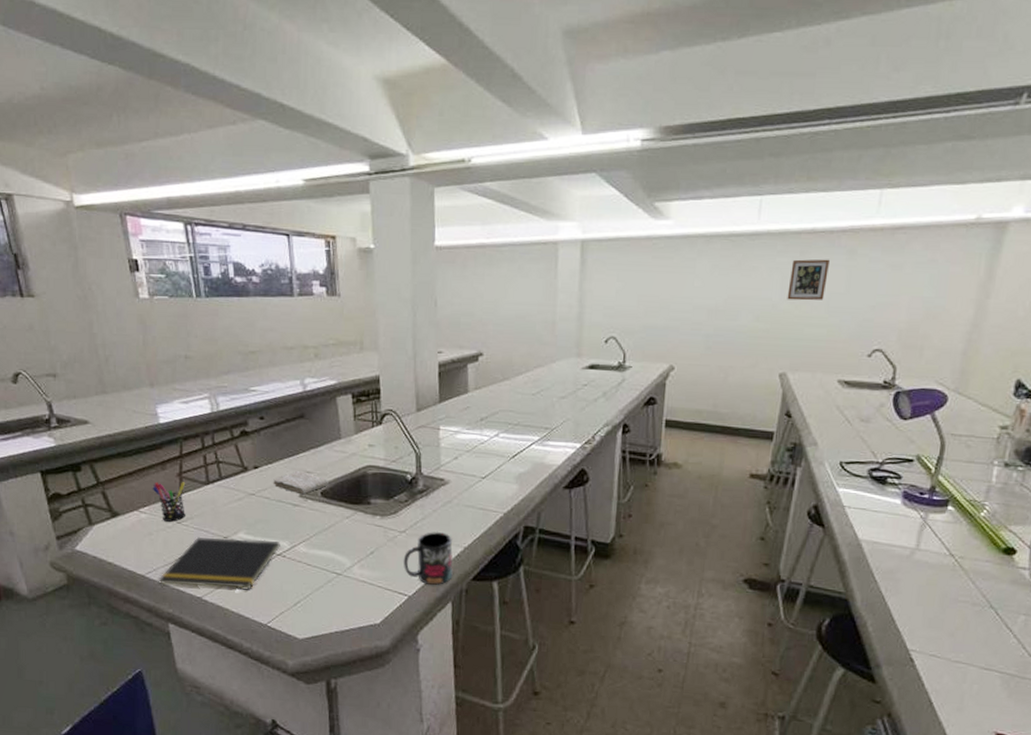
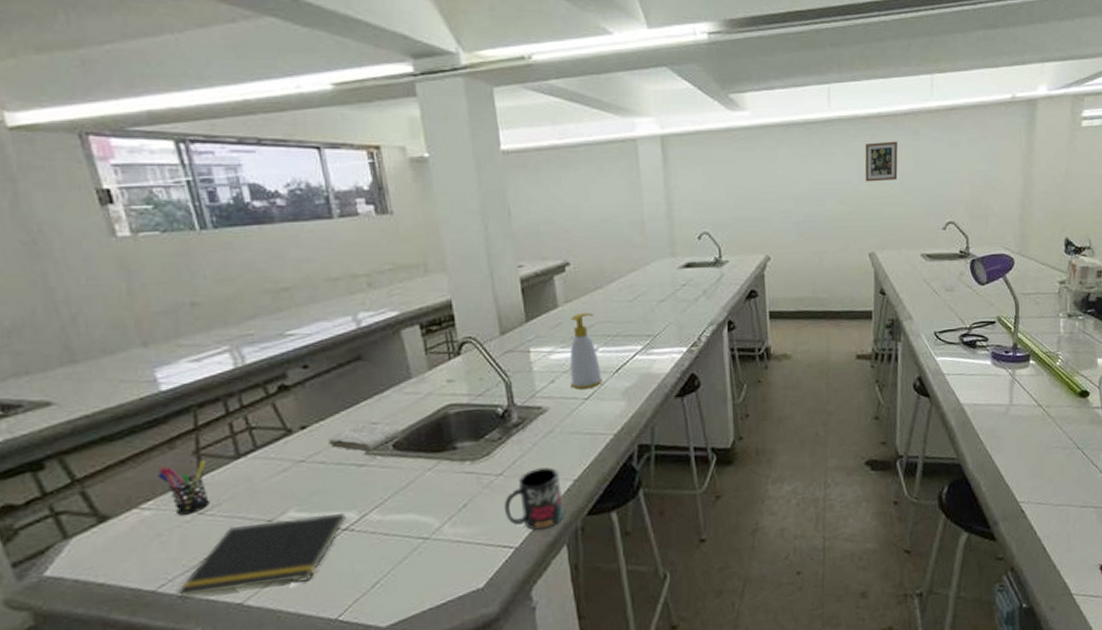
soap bottle: none [472,399,500,470] -> present [569,312,603,390]

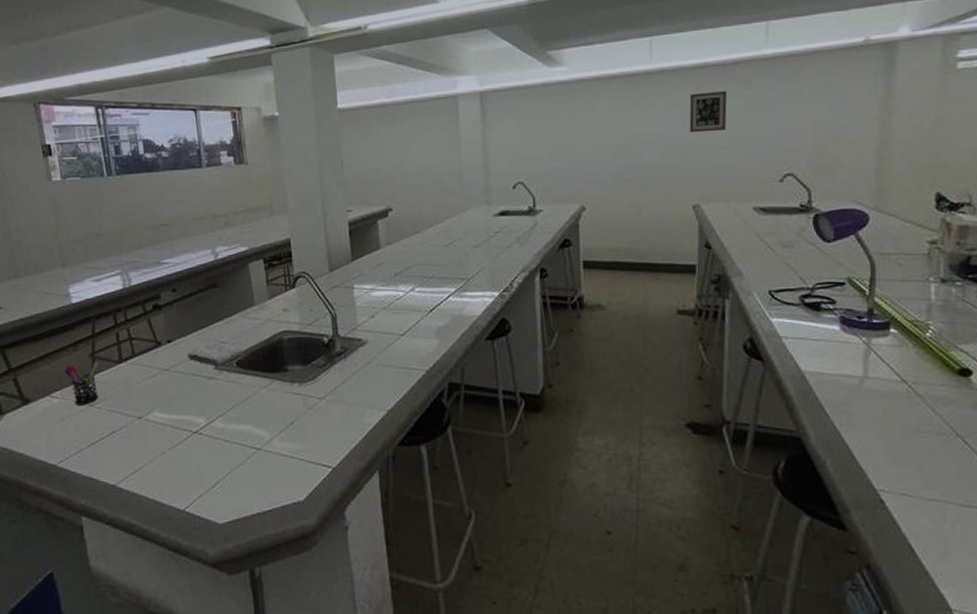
notepad: present [177,514,346,598] -> none [70,417,196,475]
mug: present [503,467,565,530] -> none [324,395,378,453]
soap bottle: present [569,312,603,390] -> none [389,254,418,326]

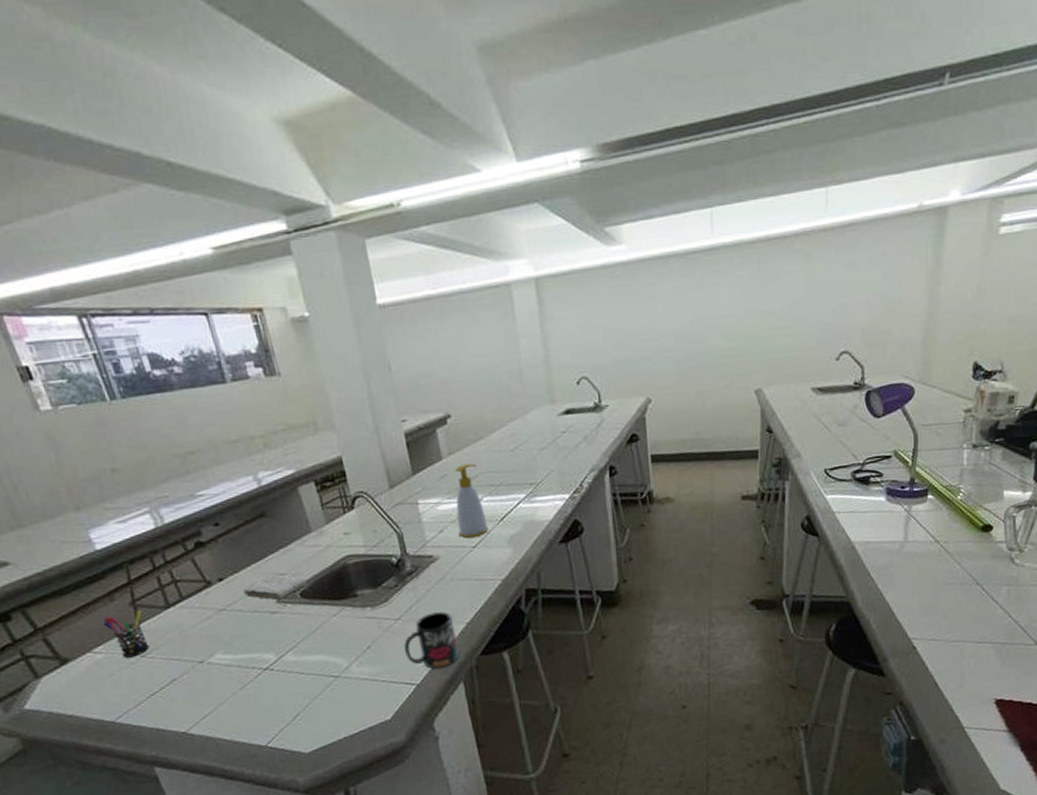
mug: none [324,395,378,453] -> present [403,611,460,669]
soap bottle: none [389,254,418,326] -> present [454,463,489,539]
picture frame: present [689,90,728,133] -> none [751,266,788,314]

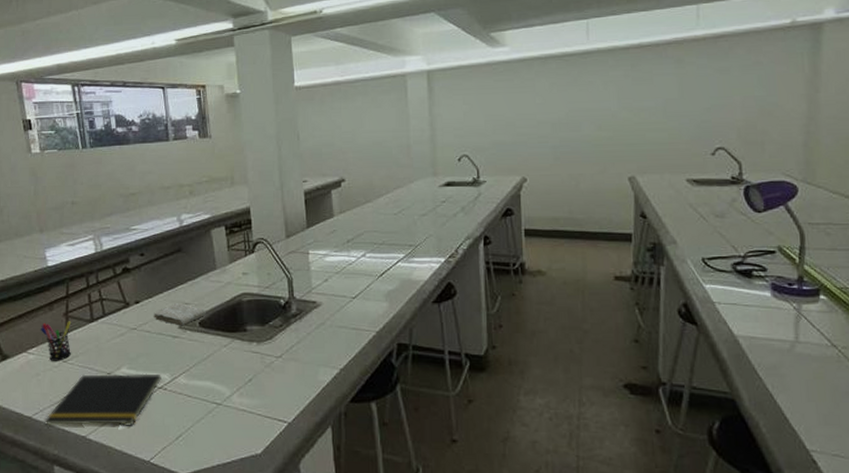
notepad: none [131,655,266,728] -> present [44,373,161,427]
mug: present [403,611,460,669] -> none [281,354,331,409]
soap bottle: present [454,463,489,539] -> none [341,222,369,290]

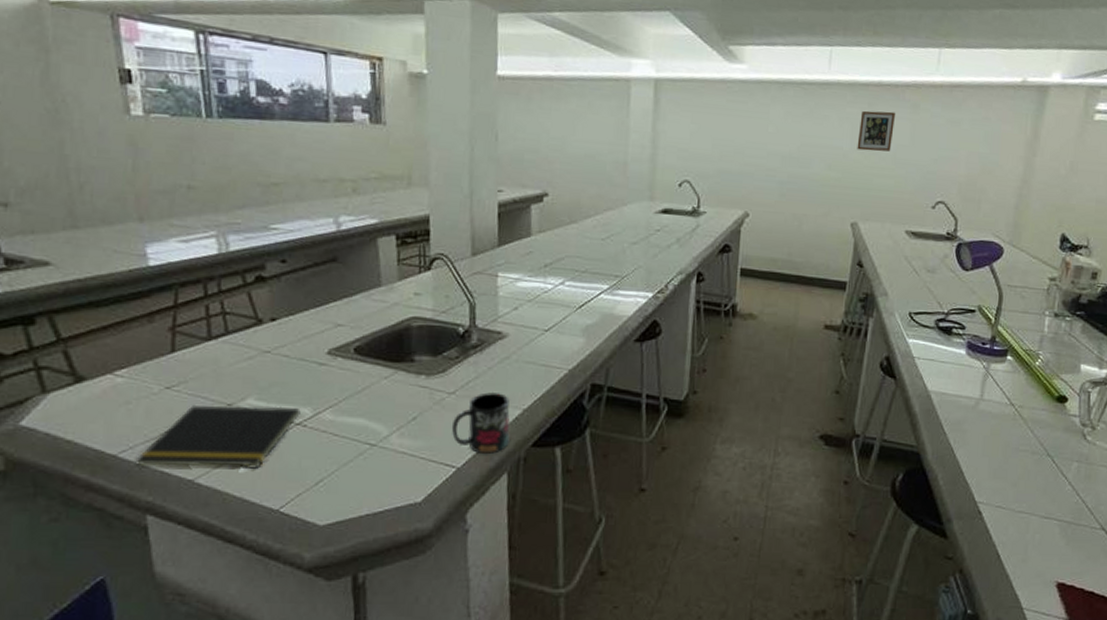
pen holder: present [40,321,71,361] -> none [133,337,179,387]
washcloth: present [154,303,206,326] -> none [294,324,364,352]
mug: none [281,354,331,409] -> present [451,391,510,454]
picture frame: none [624,69,661,109] -> present [857,110,896,152]

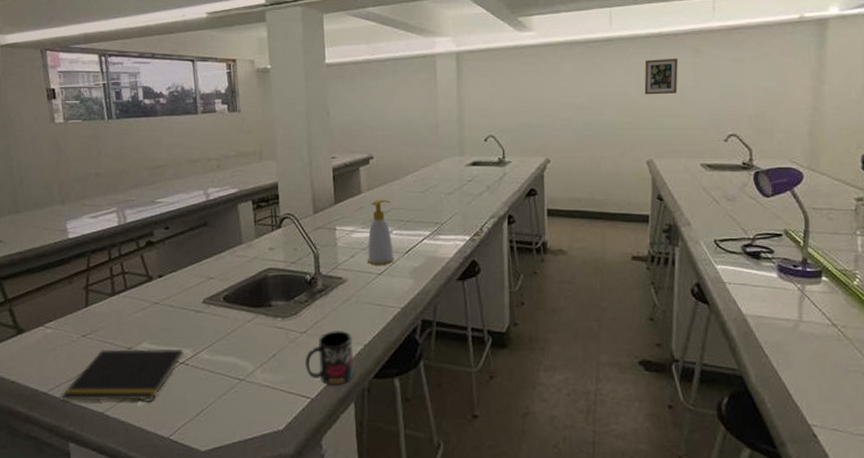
soap bottle: none [533,244,565,321] -> present [368,199,394,266]

